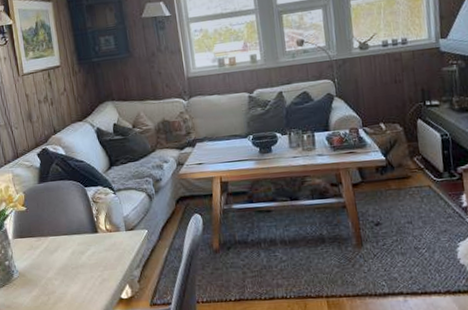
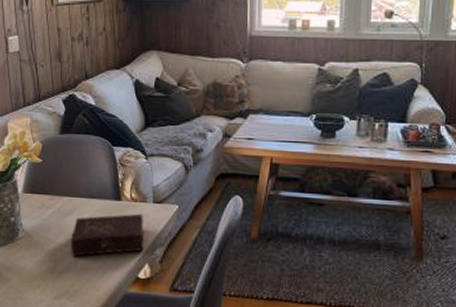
book: none [58,241,123,288] -> present [70,213,144,257]

